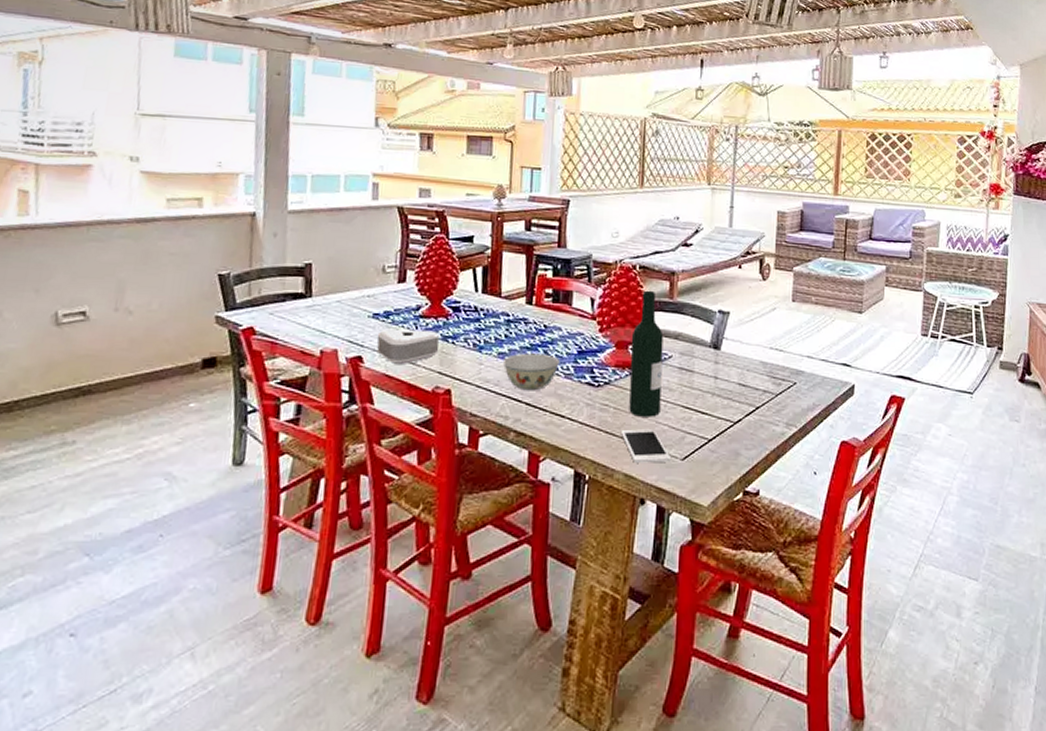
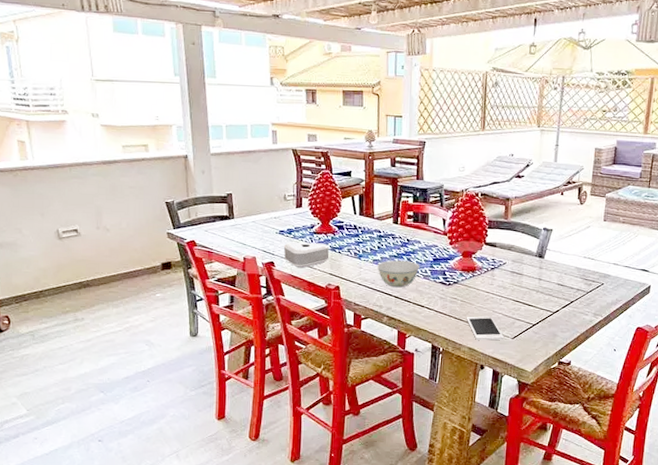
wine bottle: present [629,290,664,417] -> none [472,212,500,308]

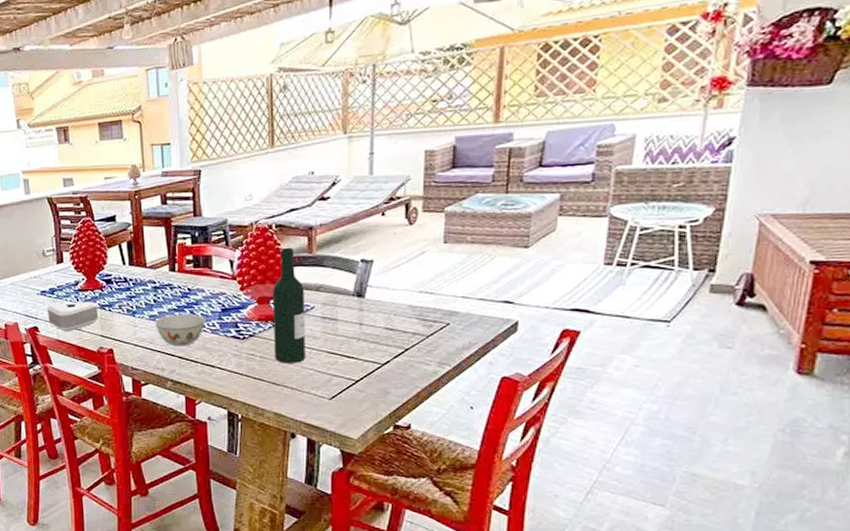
cell phone: present [466,316,504,341] -> none [268,374,318,403]
wine bottle: none [472,212,500,308] -> present [272,247,306,363]

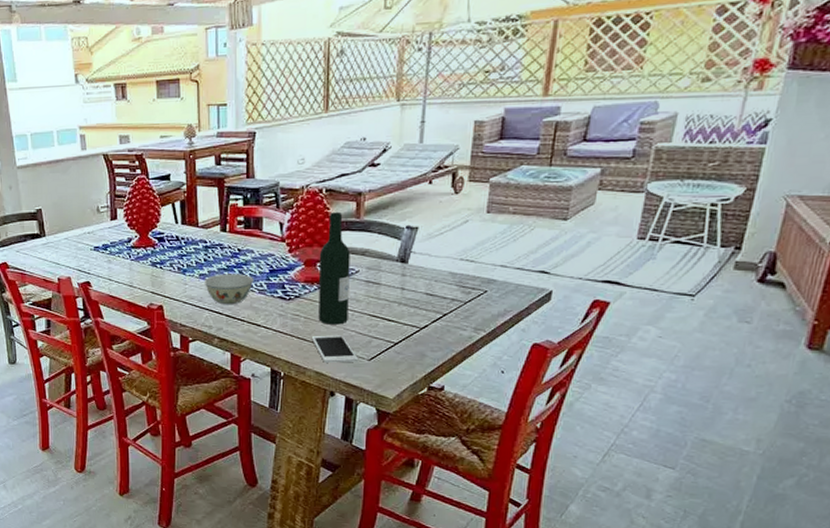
speaker: present [46,301,99,332] -> none [99,258,150,288]
cell phone: none [268,374,318,403] -> present [311,335,358,363]

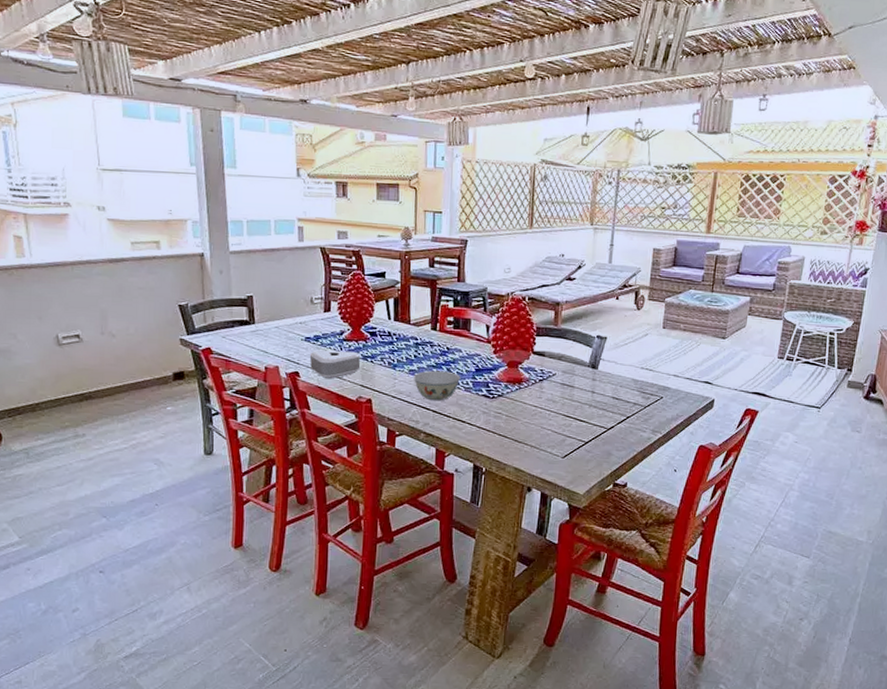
speaker: none [99,258,150,288] -> present [309,349,361,379]
cell phone: present [311,335,358,363] -> none [511,433,553,460]
wine bottle: present [318,211,351,325] -> none [519,318,549,424]

